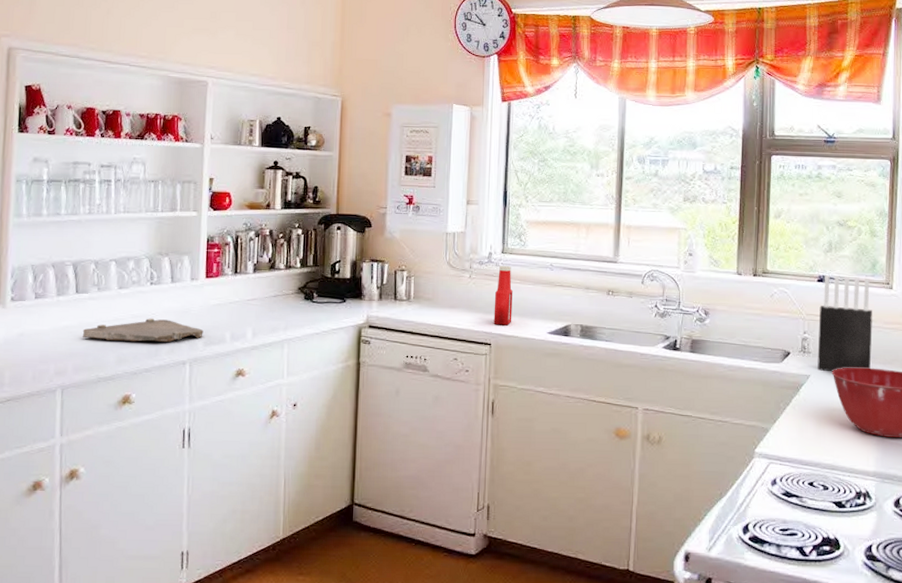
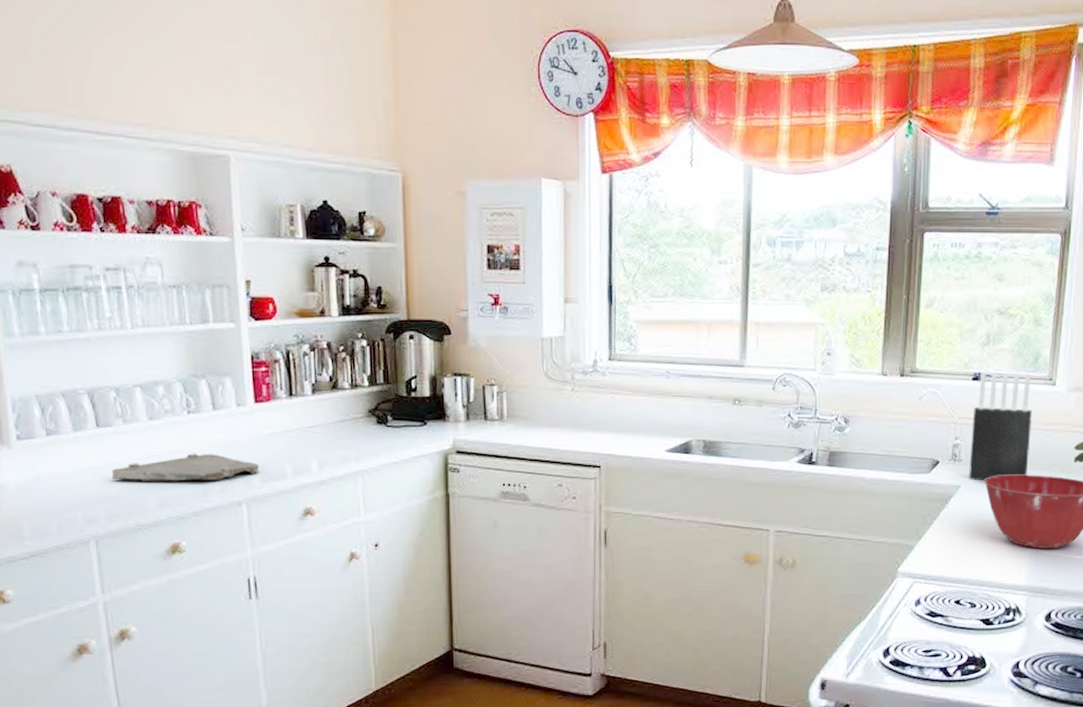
ketchup bottle: present [493,266,513,326] -> none [602,375,624,445]

